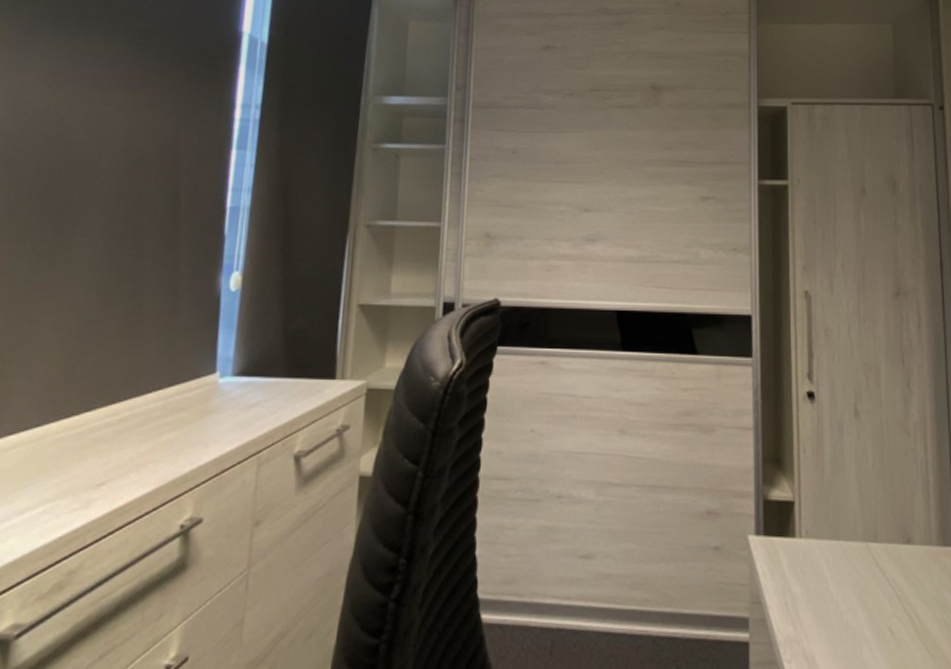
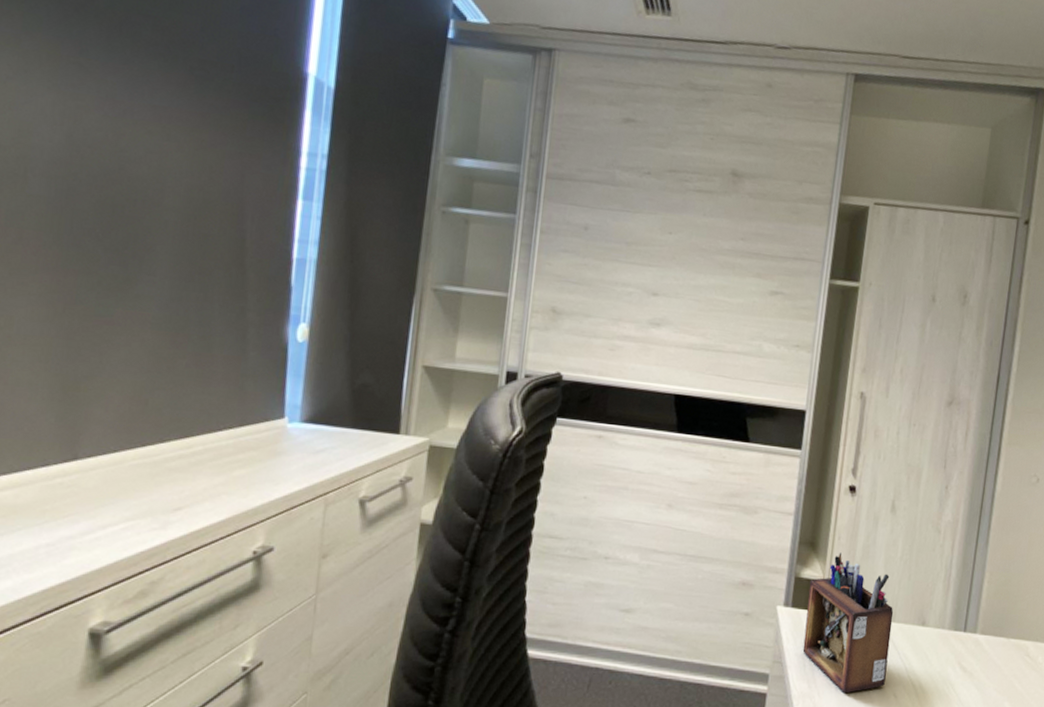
desk organizer: none [780,467,878,634] -> present [802,552,894,694]

